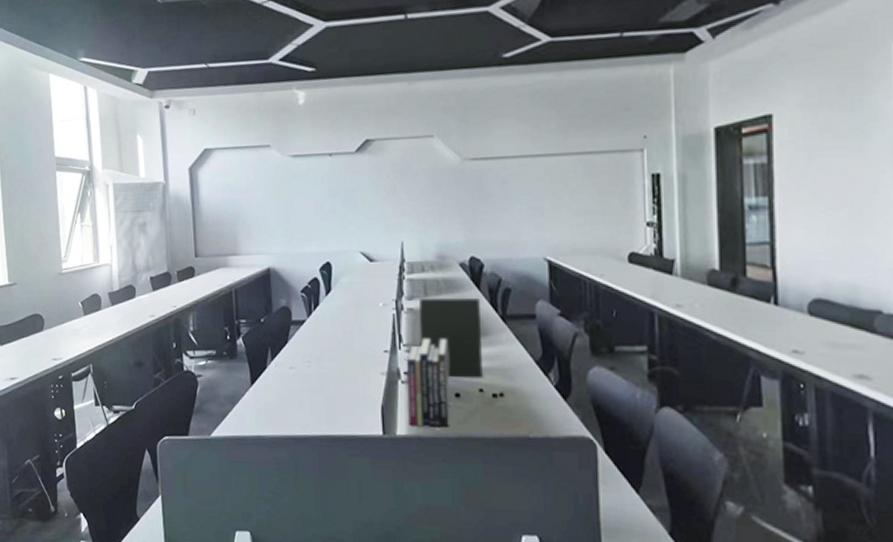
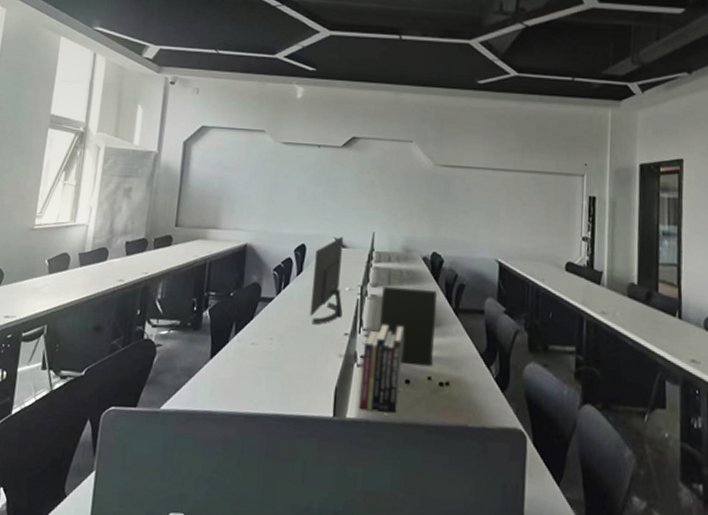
computer monitor: none [342,249,379,344] -> present [309,236,344,325]

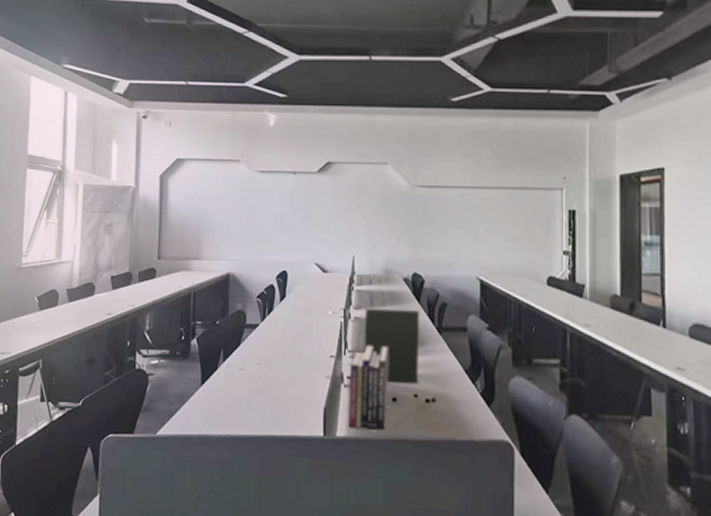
computer monitor: present [309,236,344,325] -> none [295,261,327,349]

